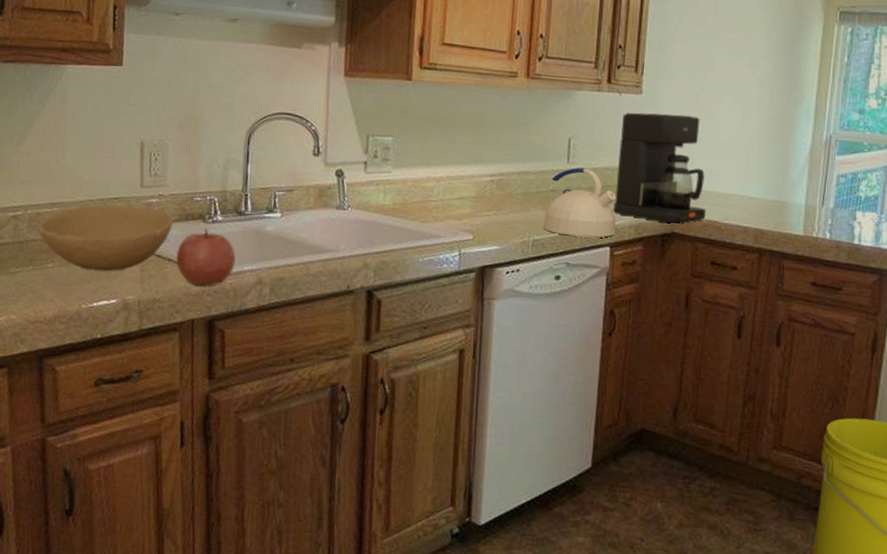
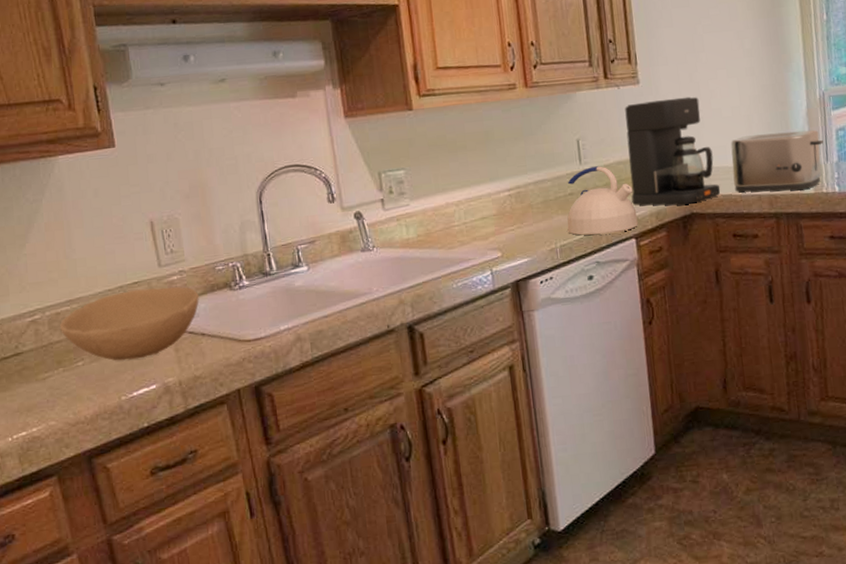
fruit: present [175,227,236,287] -> none [209,295,271,355]
toaster: none [721,165,822,231] -> present [730,129,824,193]

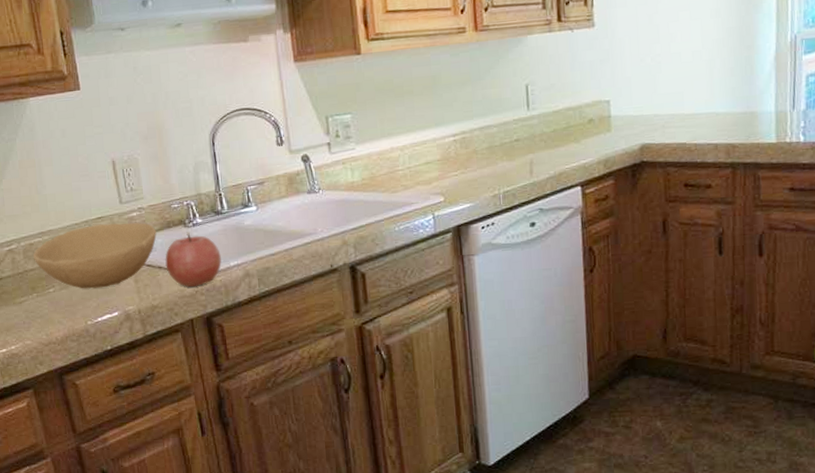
fruit: none [209,295,271,355] -> present [165,232,222,288]
kettle: present [567,166,638,236] -> none [511,112,585,183]
coffee maker: present [625,96,721,206] -> none [577,40,674,154]
toaster: present [730,129,824,193] -> none [688,75,791,141]

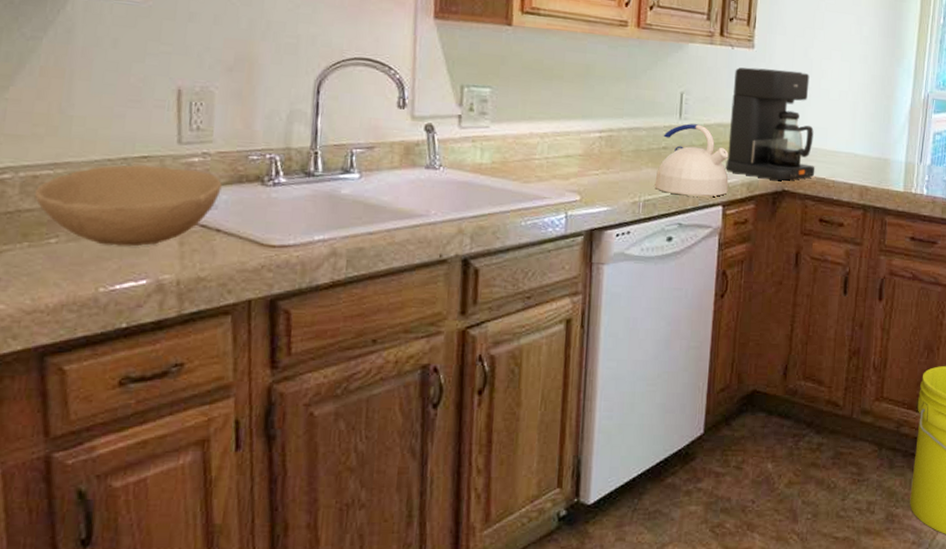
fruit: present [165,232,222,288] -> none [226,191,304,261]
kettle: none [511,112,585,183] -> present [654,123,729,197]
coffee maker: none [577,40,674,154] -> present [725,67,815,182]

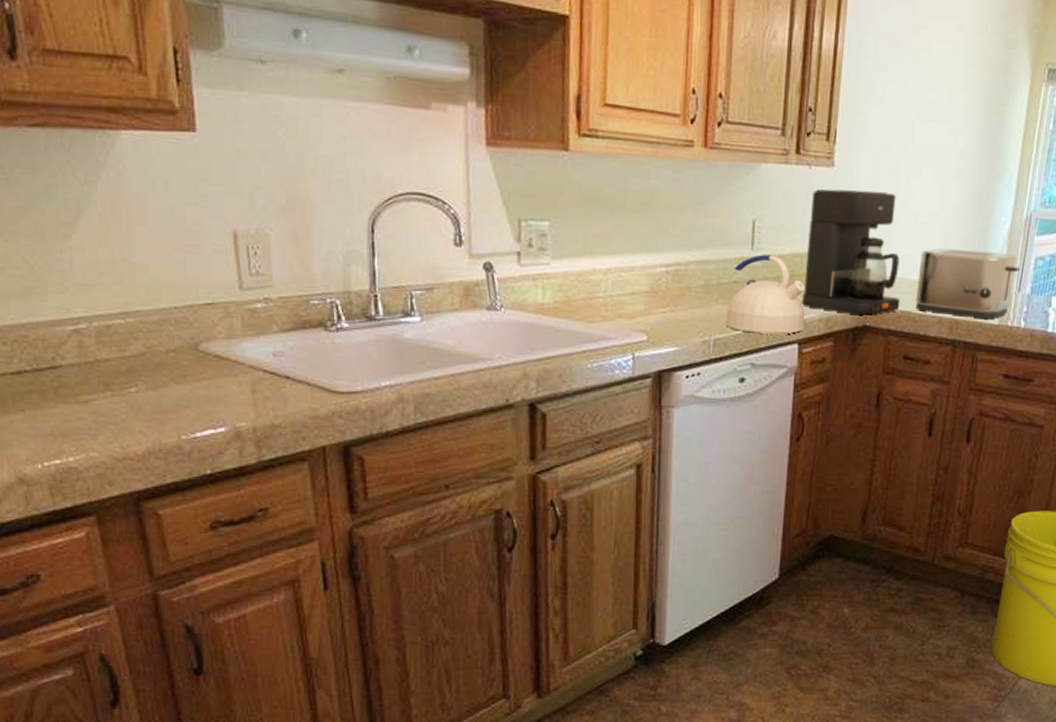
bowl: present [35,165,222,247] -> none [111,312,286,395]
toaster: none [829,122,920,187] -> present [915,248,1020,320]

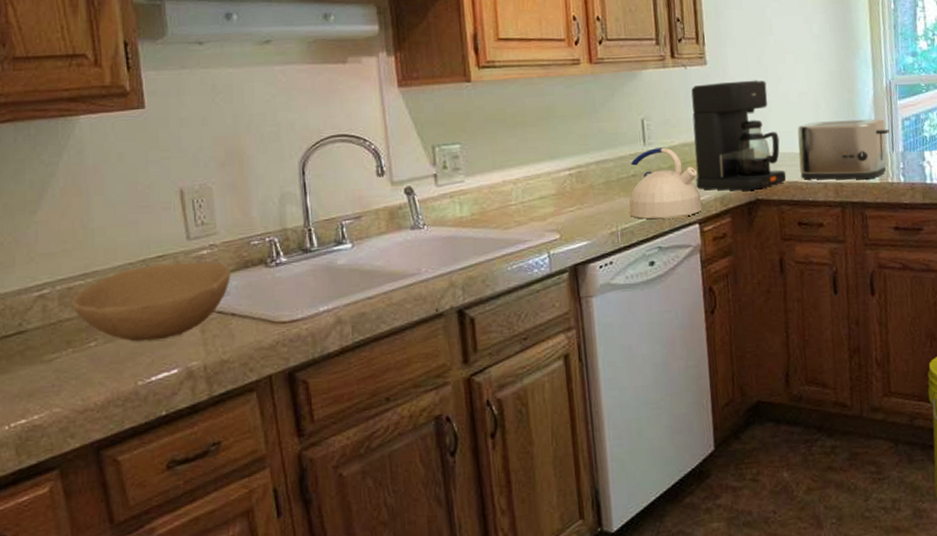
bowl: none [111,312,286,395] -> present [72,261,231,342]

